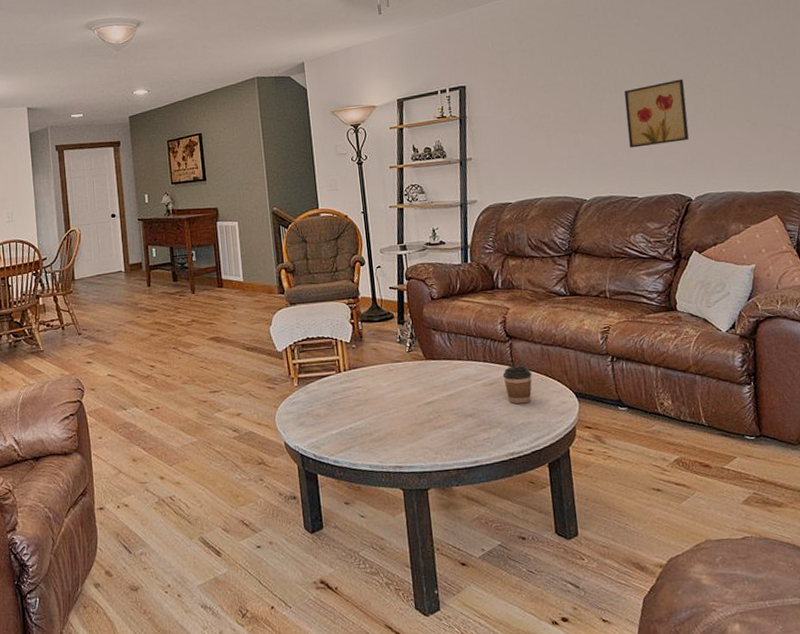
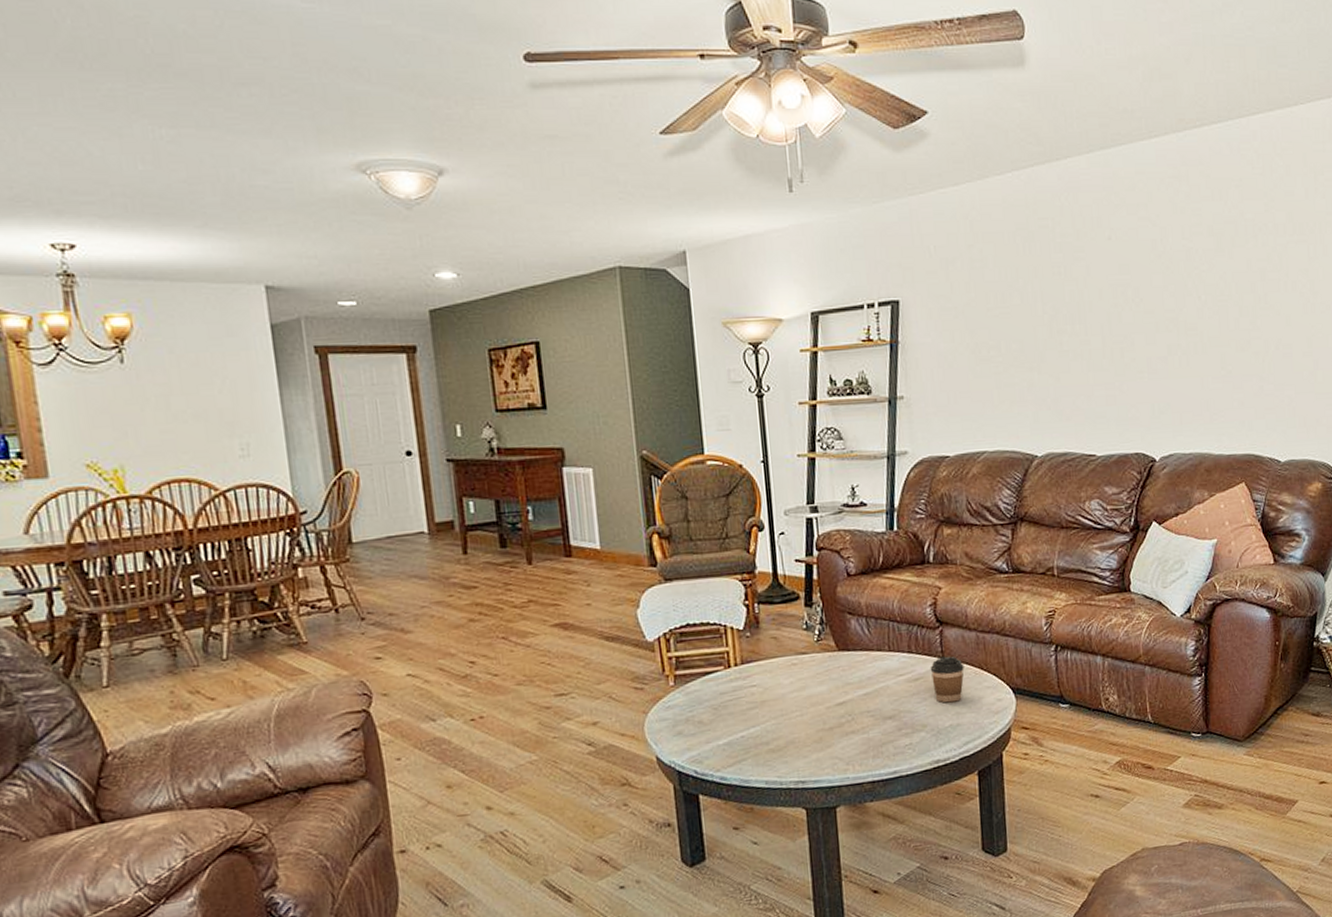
wall art: present [624,79,689,148] -> none [1088,311,1158,394]

